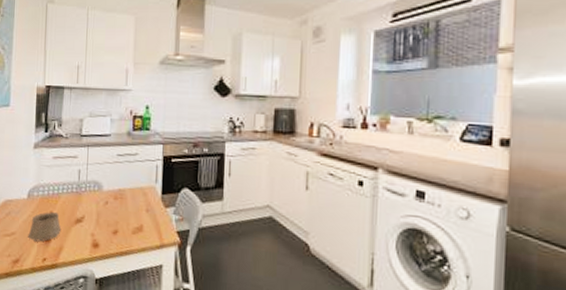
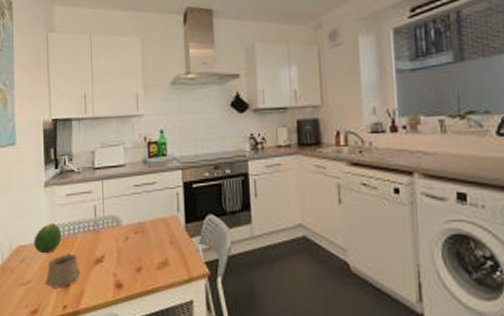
fruit: none [20,182,46,210] -> present [34,223,62,254]

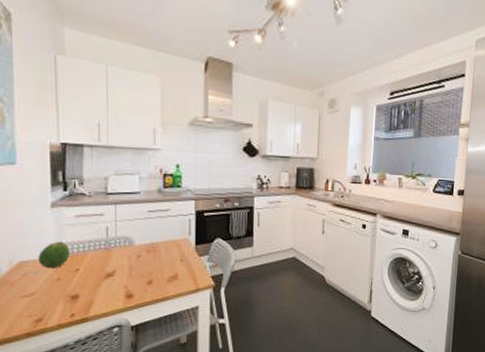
cup: present [45,254,80,288] -> none [51,269,89,299]

